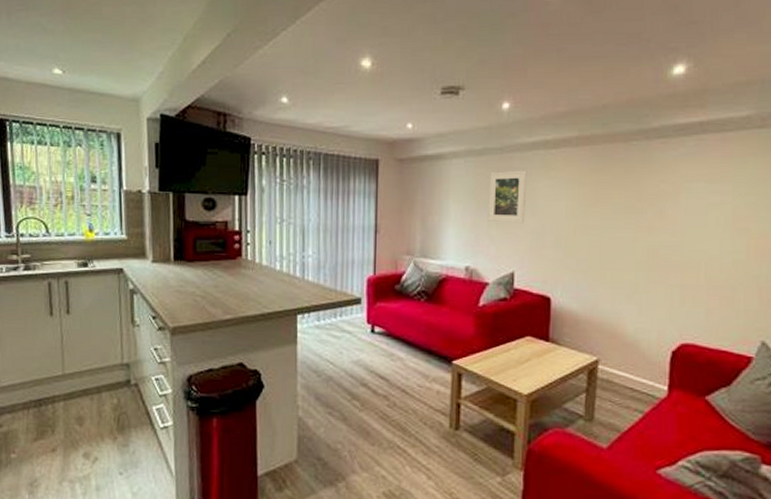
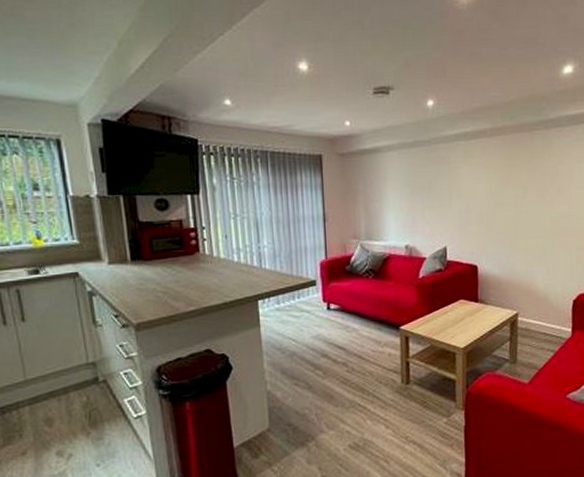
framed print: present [488,170,527,223] -> none [421,159,453,206]

